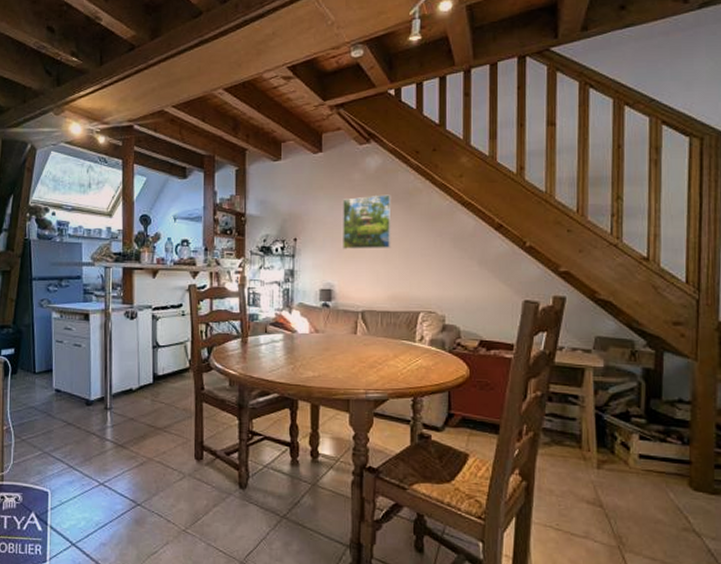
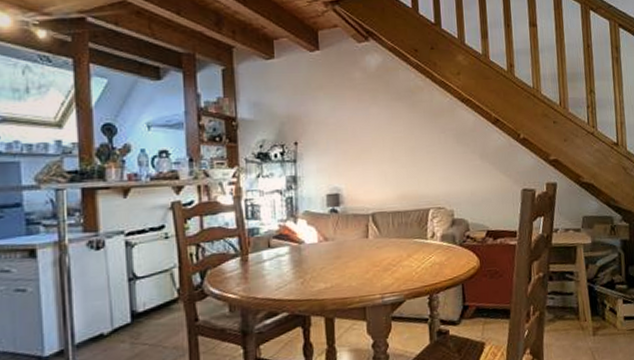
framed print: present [343,194,392,249] -> none [345,93,398,151]

